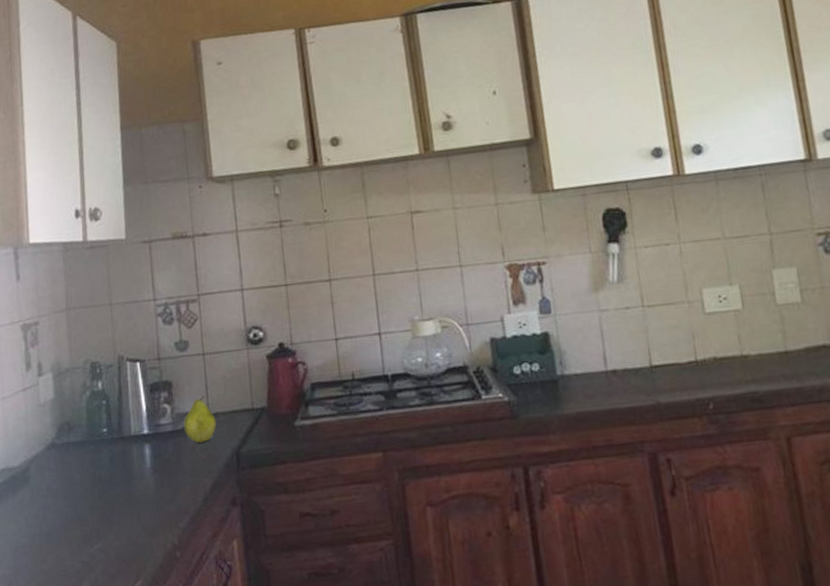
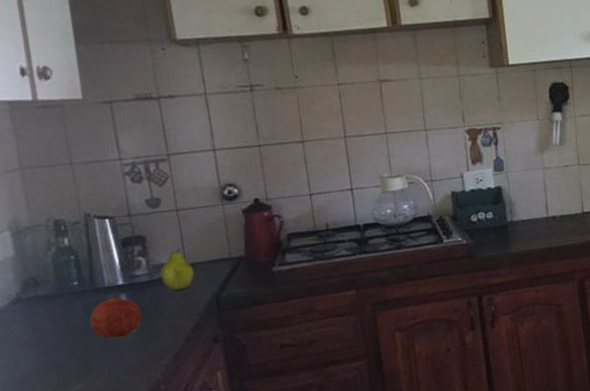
fruit: none [114,446,164,494] -> present [89,295,143,339]

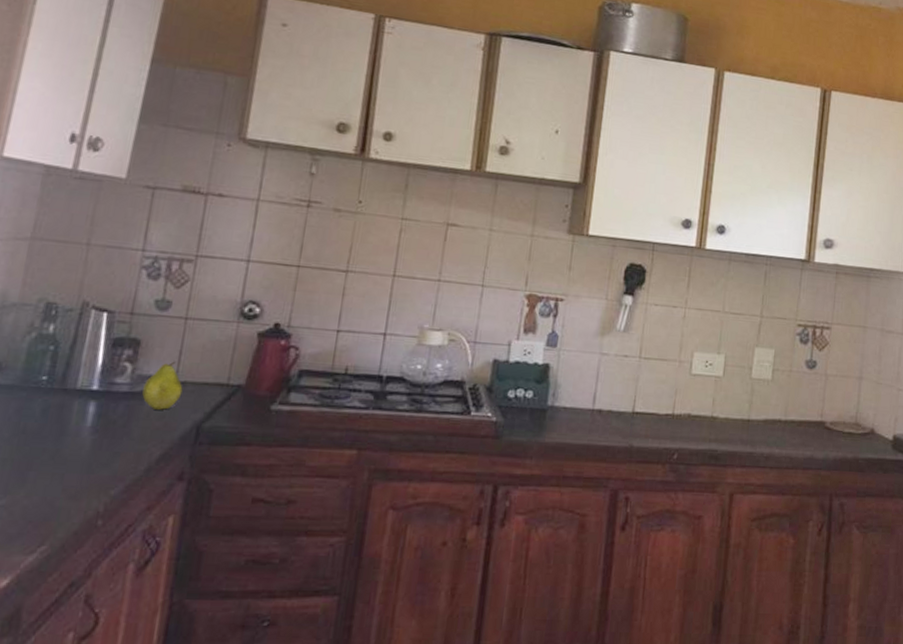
fruit: present [89,295,143,339] -> none [42,401,108,452]

